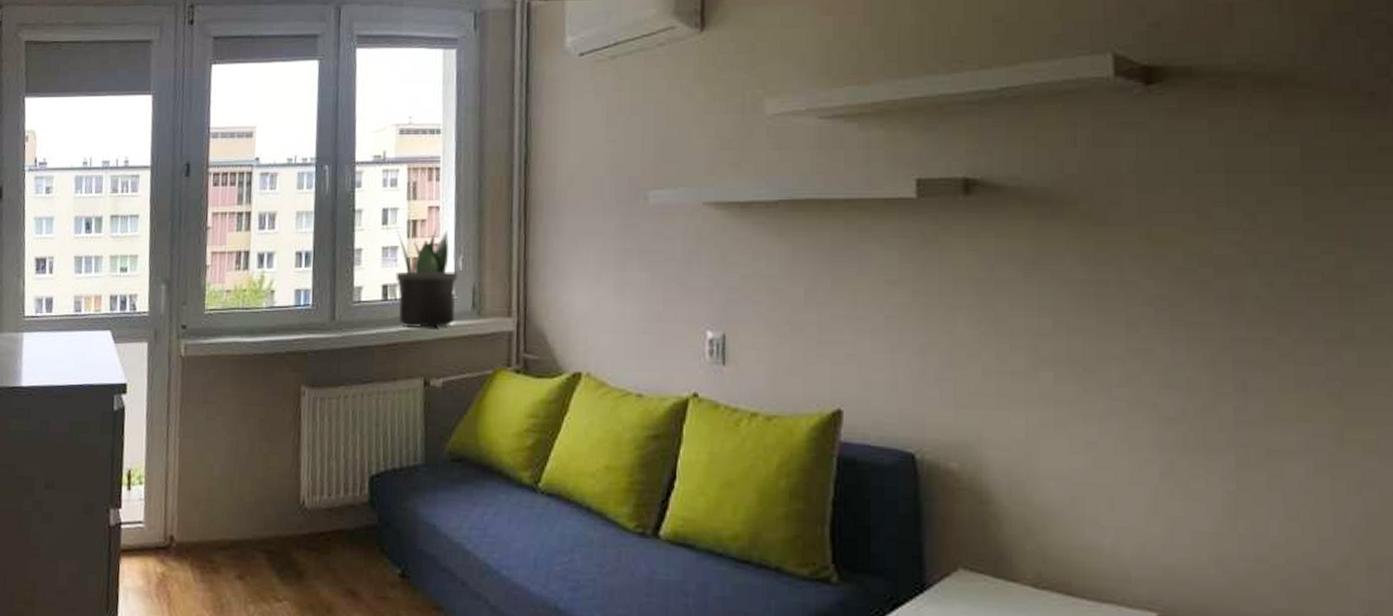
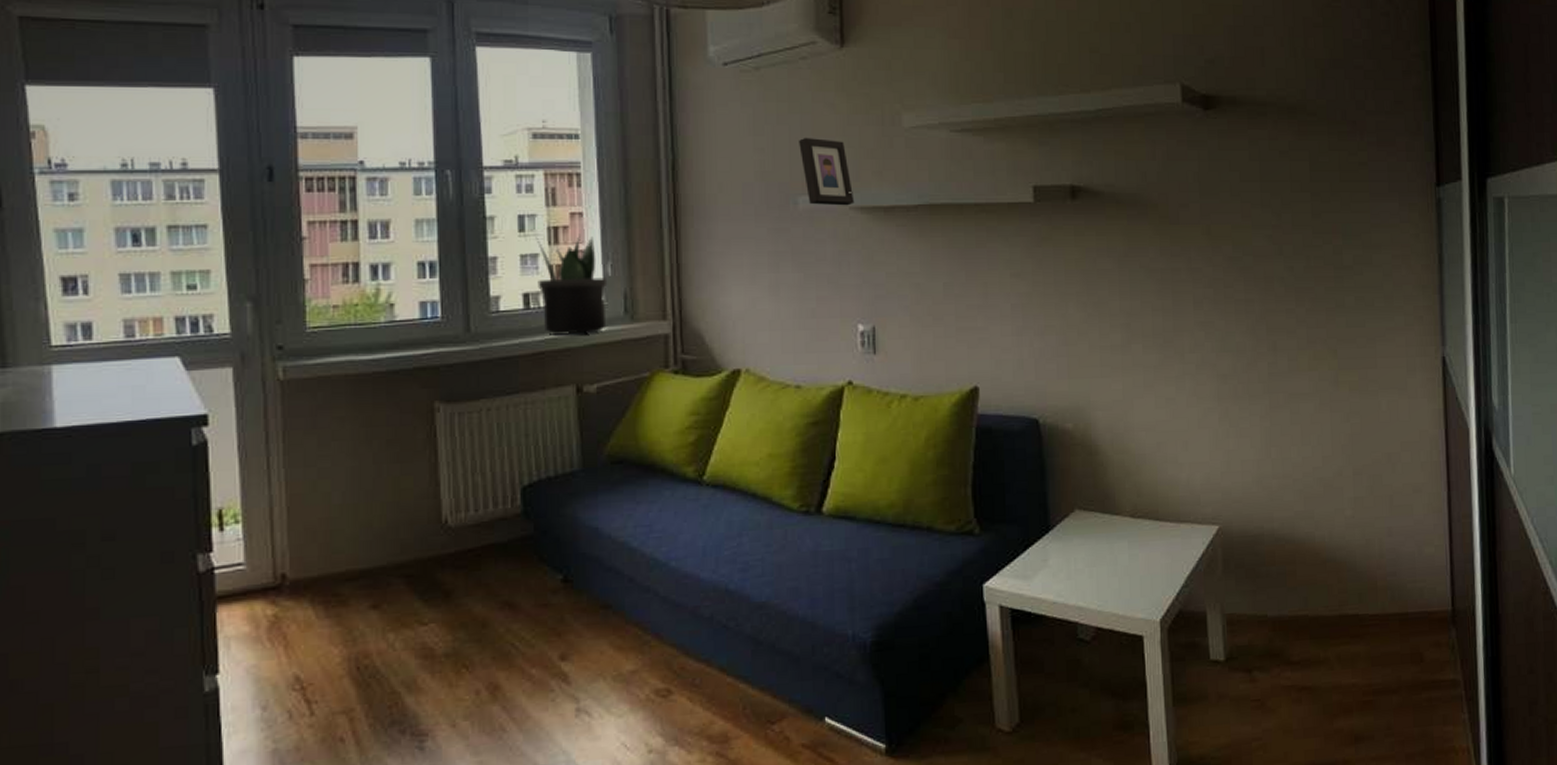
picture frame: none [652,127,709,201] -> present [799,137,855,206]

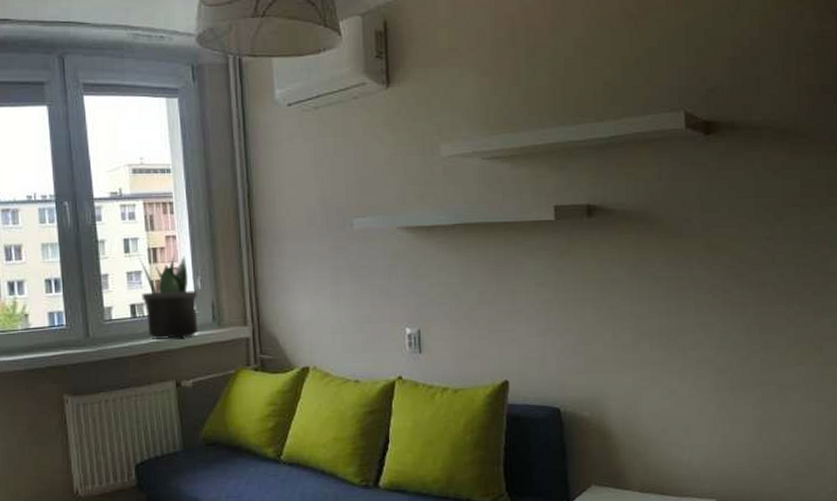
picture frame: present [799,137,855,206] -> none [353,167,401,226]

